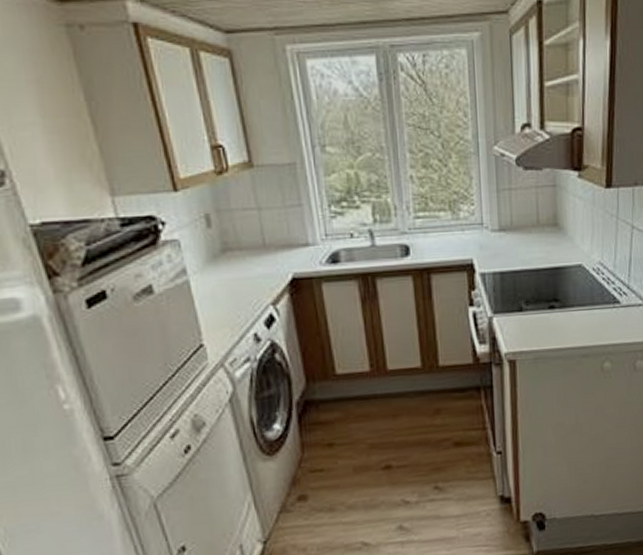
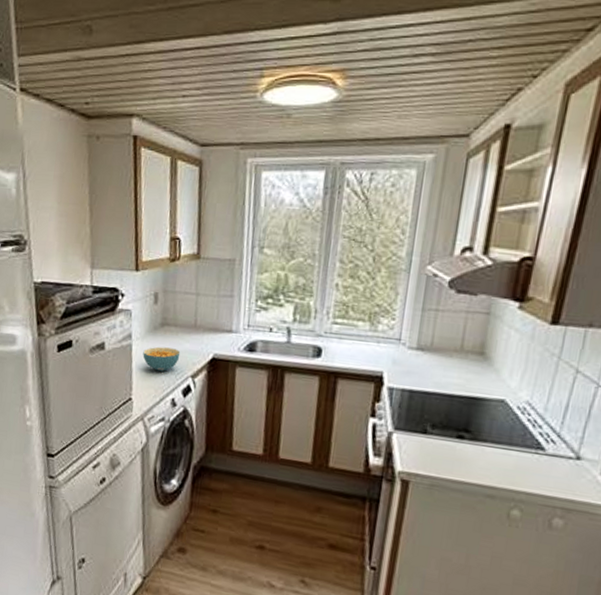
cereal bowl: none [205,276,254,306] -> present [143,346,181,372]

